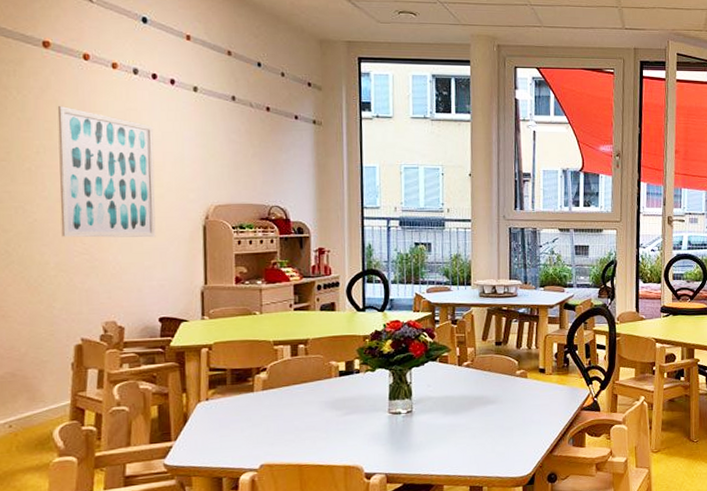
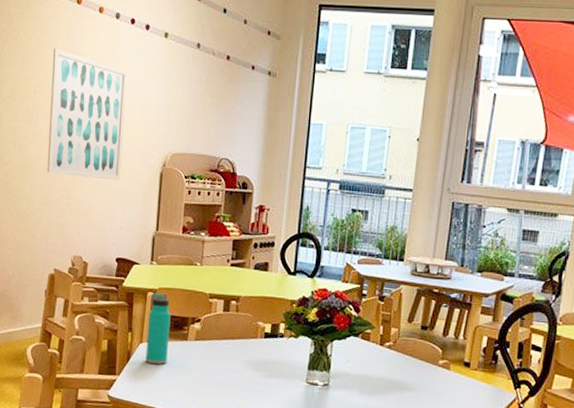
water bottle: none [205,347,233,422] -> present [145,292,171,364]

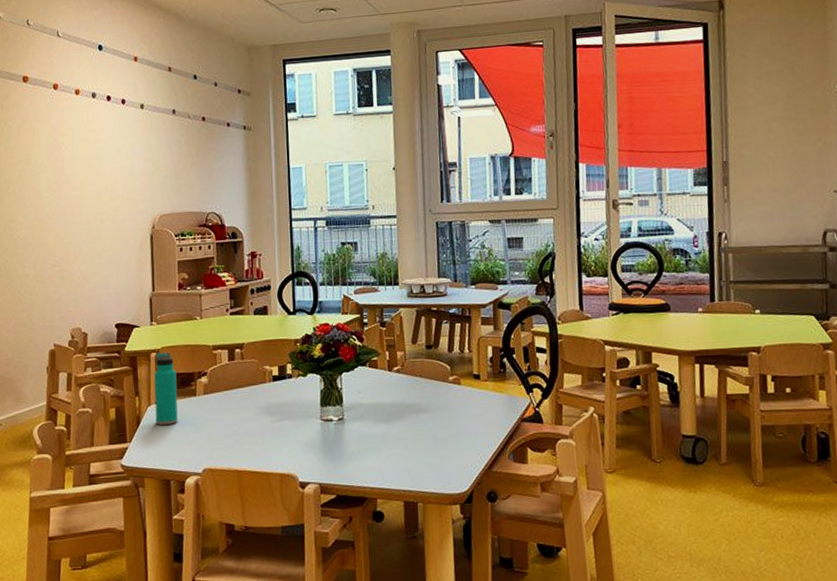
wall art: present [47,48,128,181] -> none [34,133,112,251]

